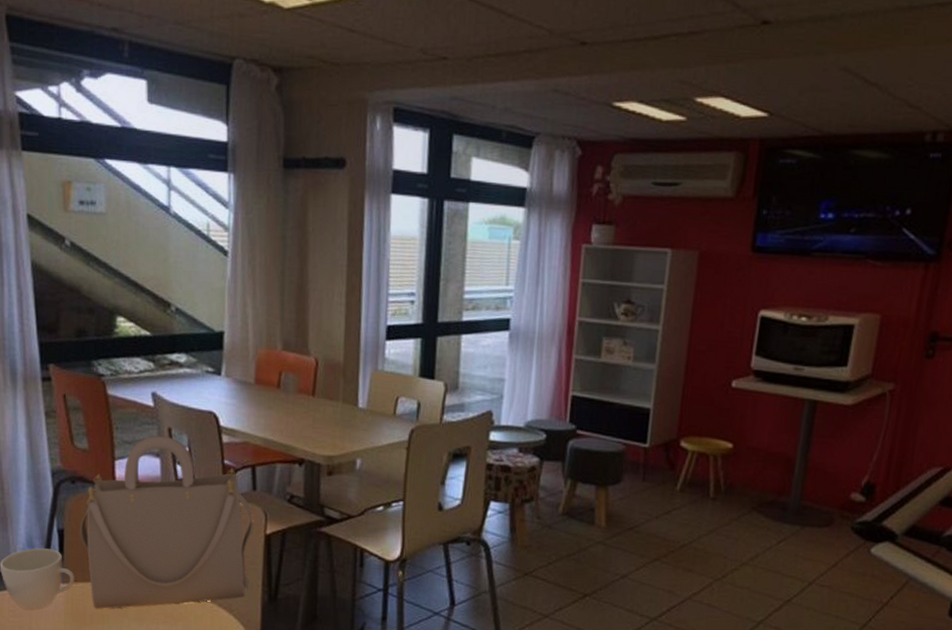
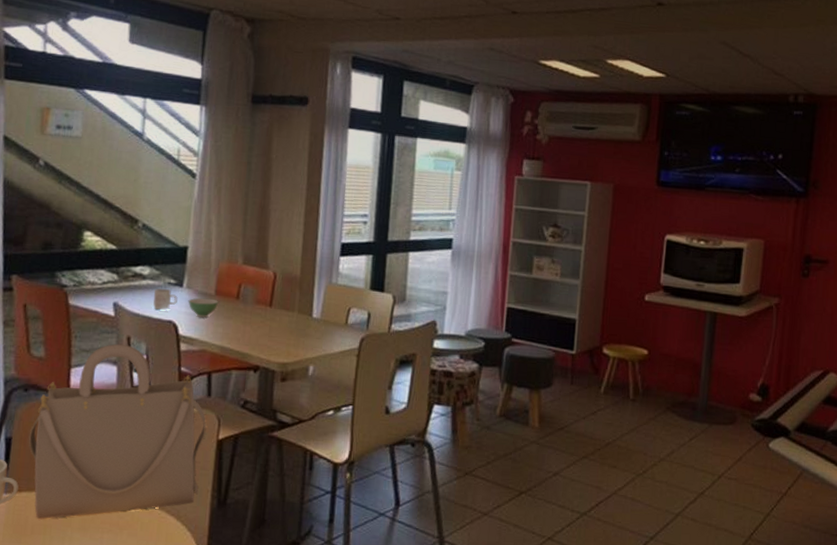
mug: none [191,377,217,401] -> present [153,288,178,311]
bowl: none [227,387,260,408] -> present [188,298,219,318]

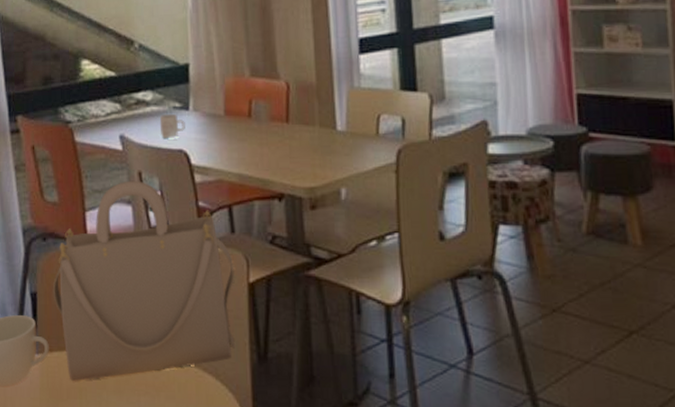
bowl: present [188,298,219,318] -> none [196,120,230,142]

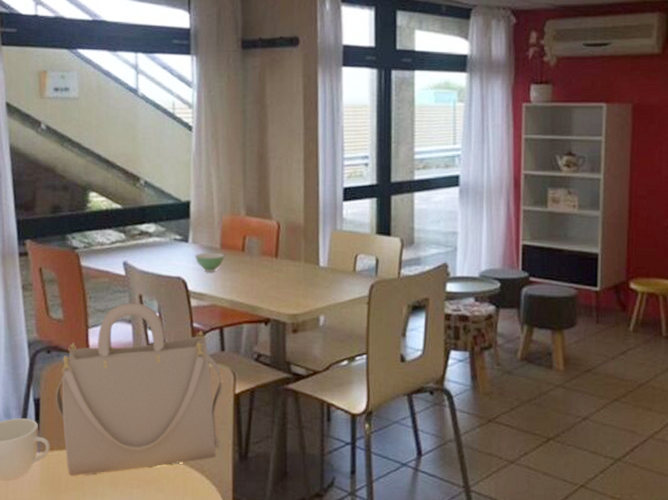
mug: present [159,113,185,139] -> none [160,244,184,267]
bowl: none [196,120,230,142] -> present [194,252,225,272]

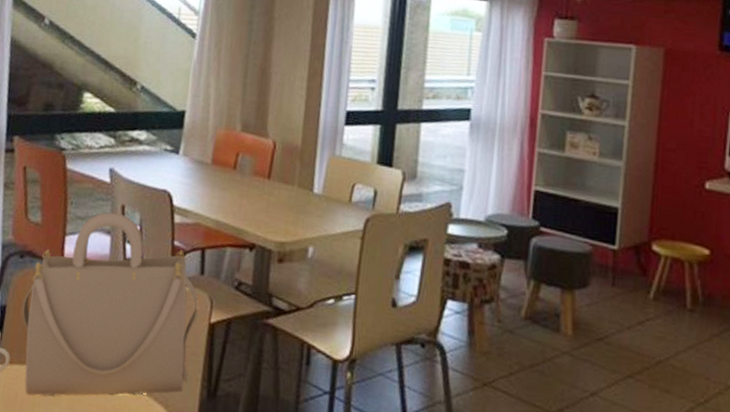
bowl: present [194,252,225,272] -> none [183,166,216,188]

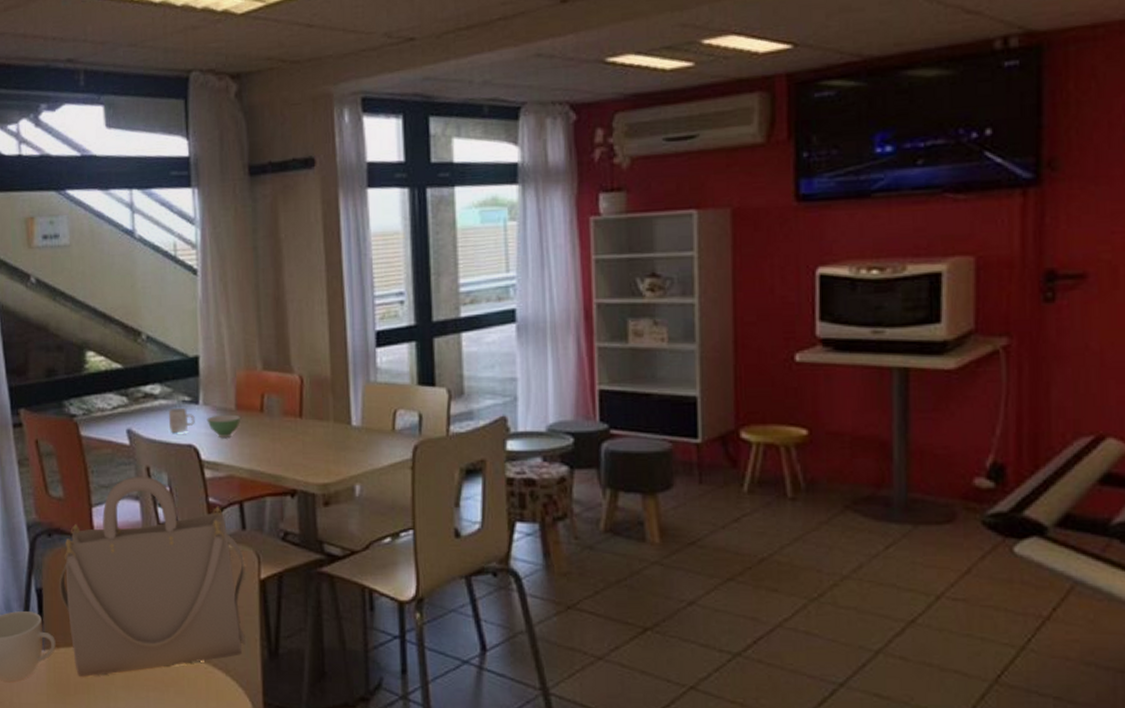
mug: none [148,154,174,179] -> present [168,407,195,434]
bowl: none [183,166,216,188] -> present [206,414,242,437]

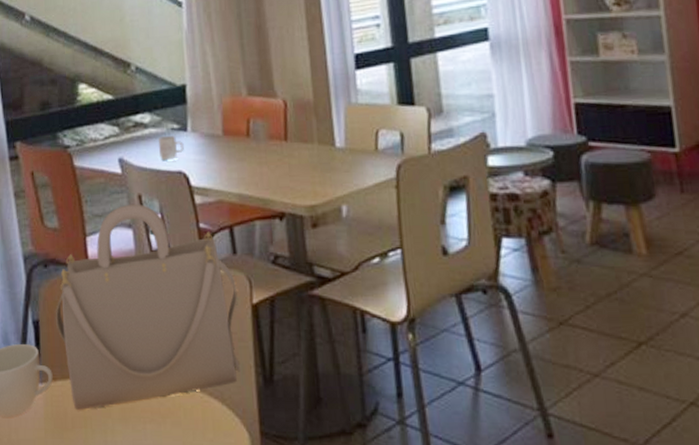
bowl: present [206,414,242,437] -> none [195,140,229,163]

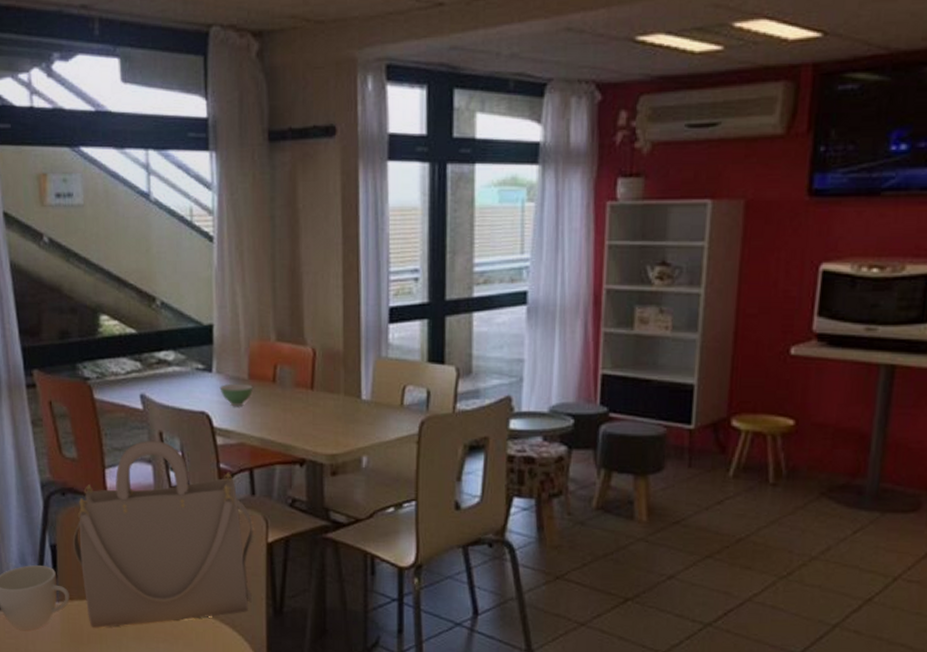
mug: present [158,135,184,161] -> none [181,375,208,401]
bowl: none [195,140,229,163] -> present [219,383,254,406]

